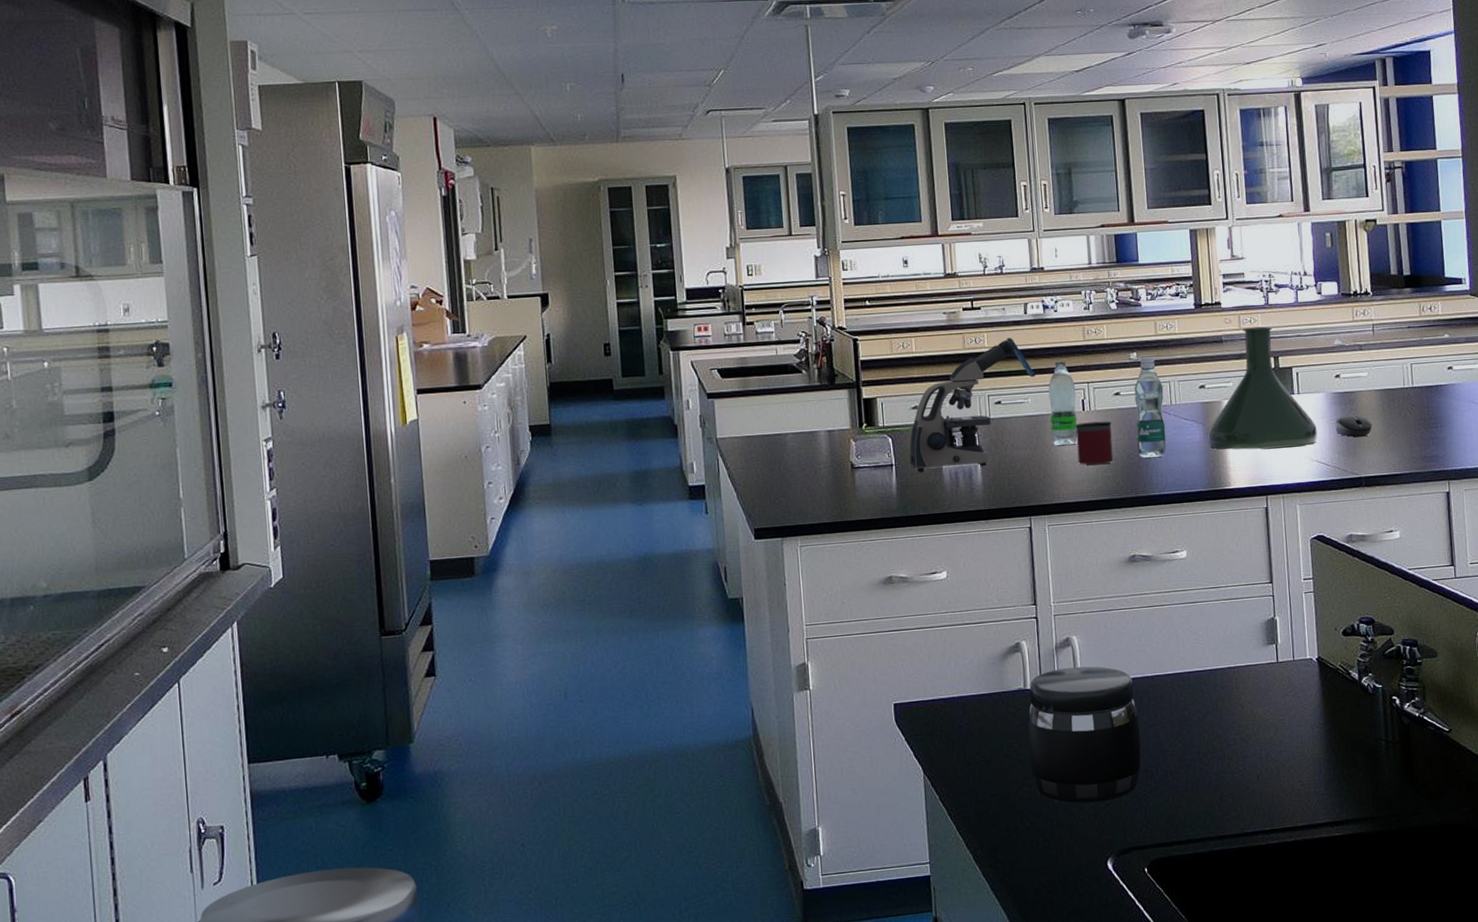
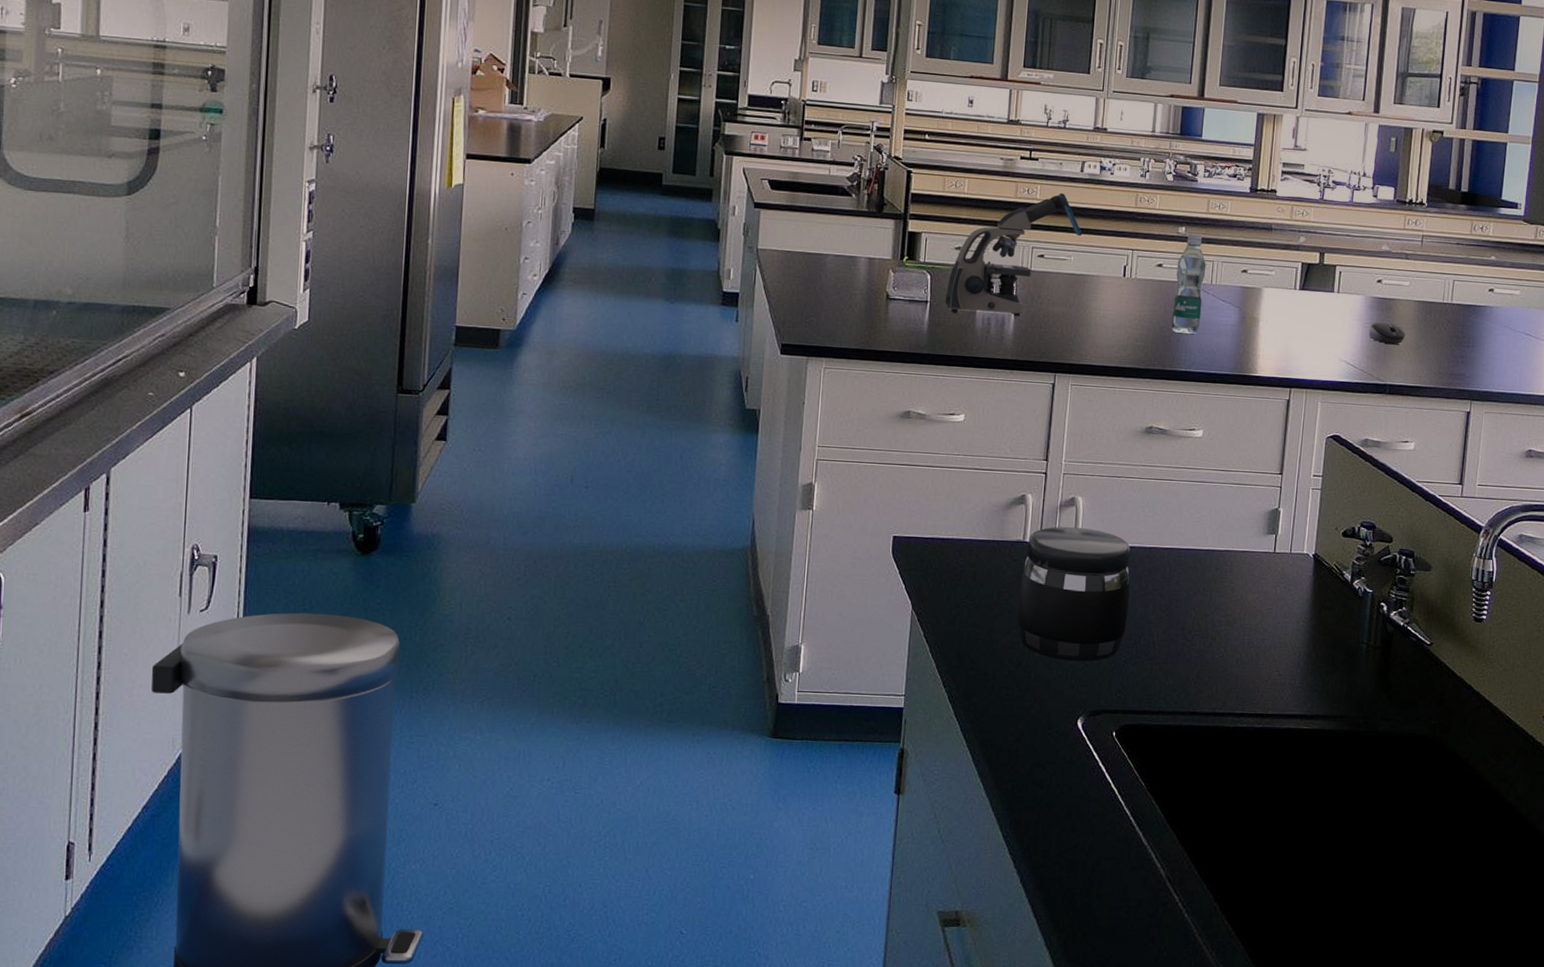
bottle: present [1048,361,1078,446] -> none [1088,224,1120,309]
beverage cup: present [1074,421,1114,465] -> none [1111,288,1150,333]
flask: present [1207,326,1318,450] -> none [1241,219,1351,345]

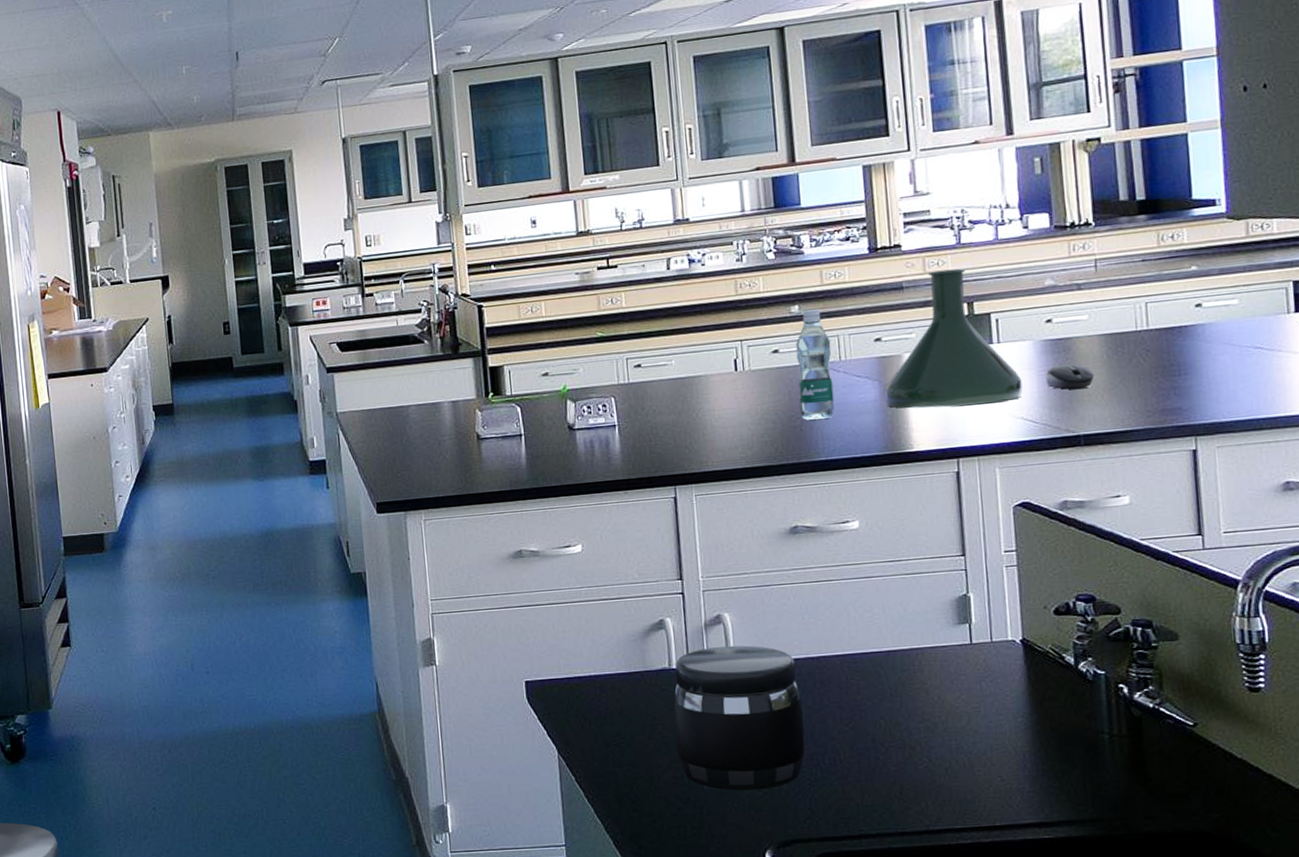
microscope: present [944,192,1082,317] -> none [539,295,680,442]
flask: none [1241,219,1351,345] -> present [884,268,1023,409]

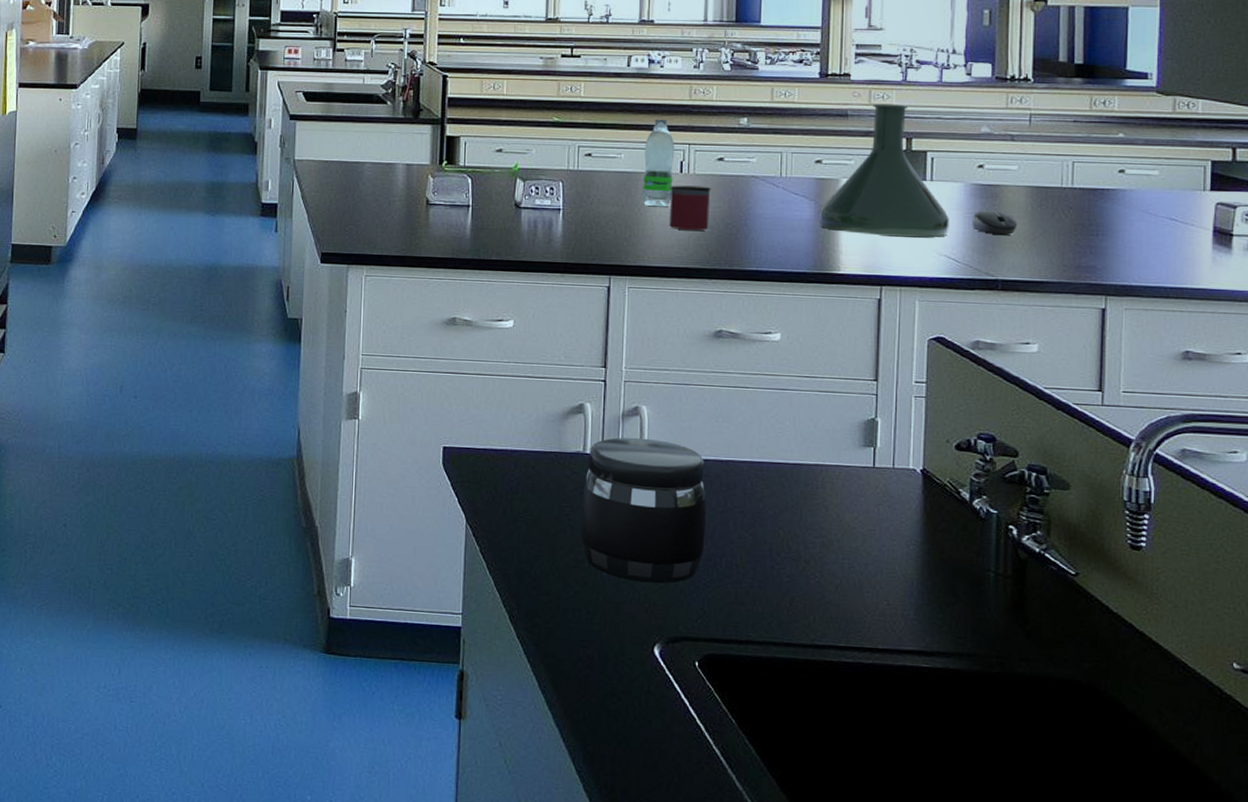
bottle: none [695,318,729,410] -> present [642,119,675,207]
beverage cup: none [725,381,772,430] -> present [669,185,711,231]
bottle: present [795,309,835,420] -> none [737,123,774,230]

